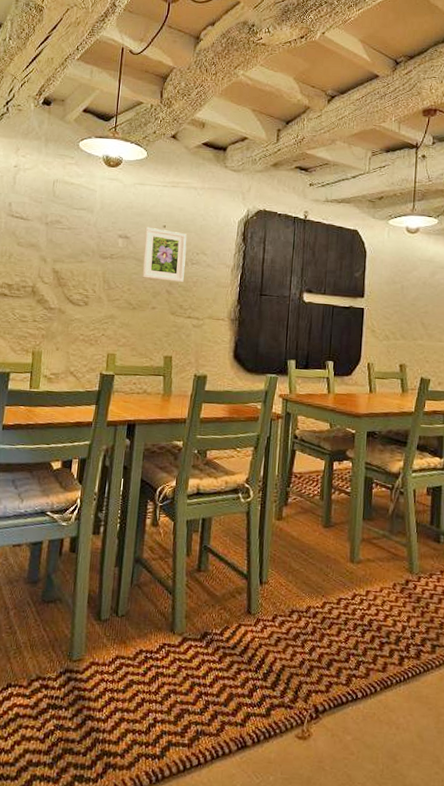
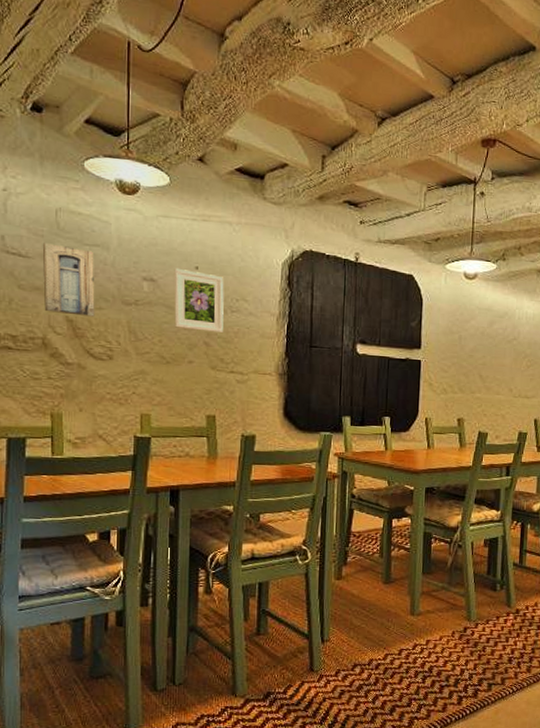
wall art: none [36,208,81,269] -> present [42,243,95,317]

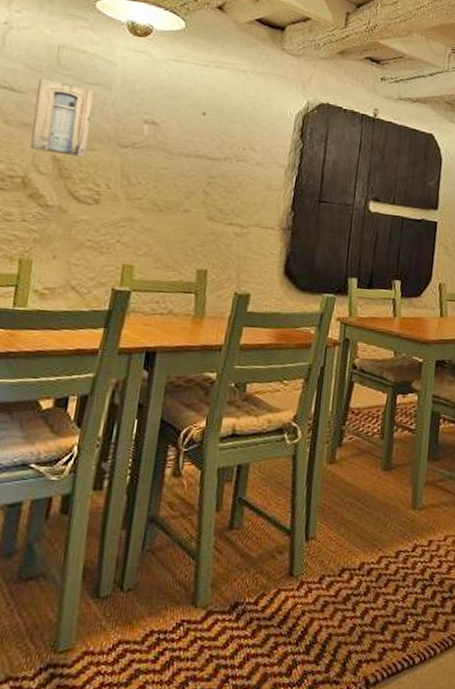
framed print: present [173,267,224,334] -> none [172,112,232,183]

